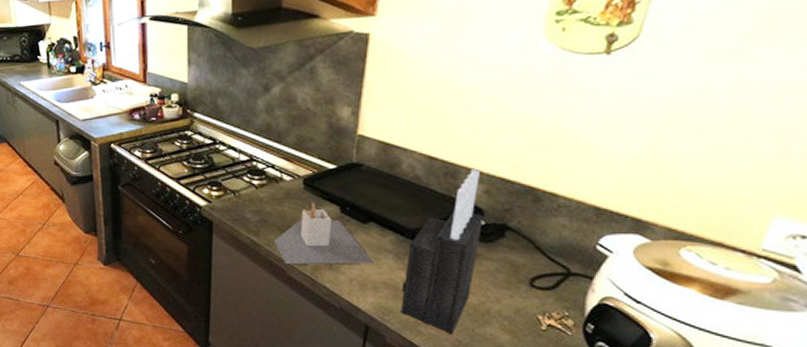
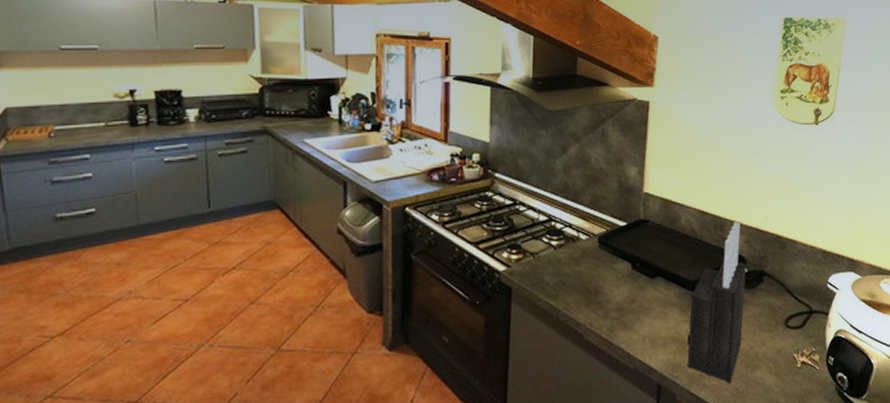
utensil holder: present [274,202,374,265] -> none [572,260,662,327]

